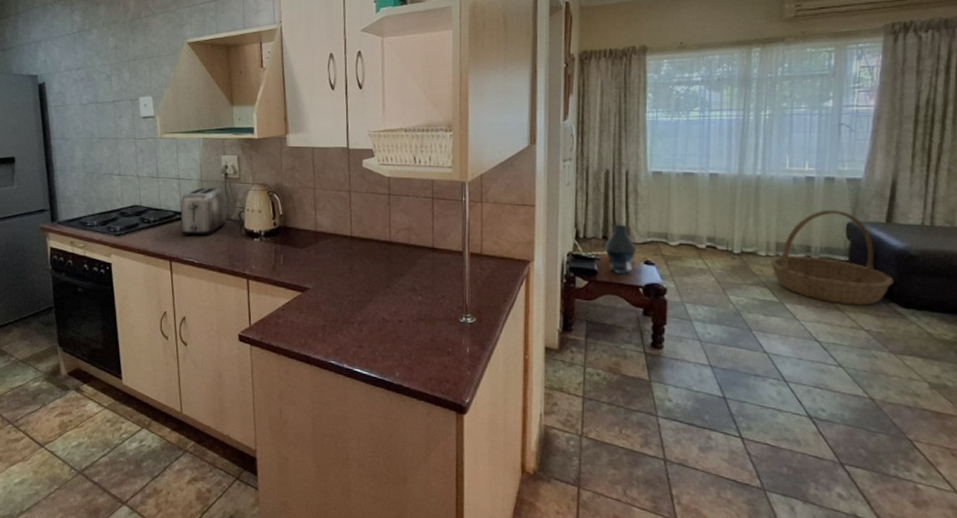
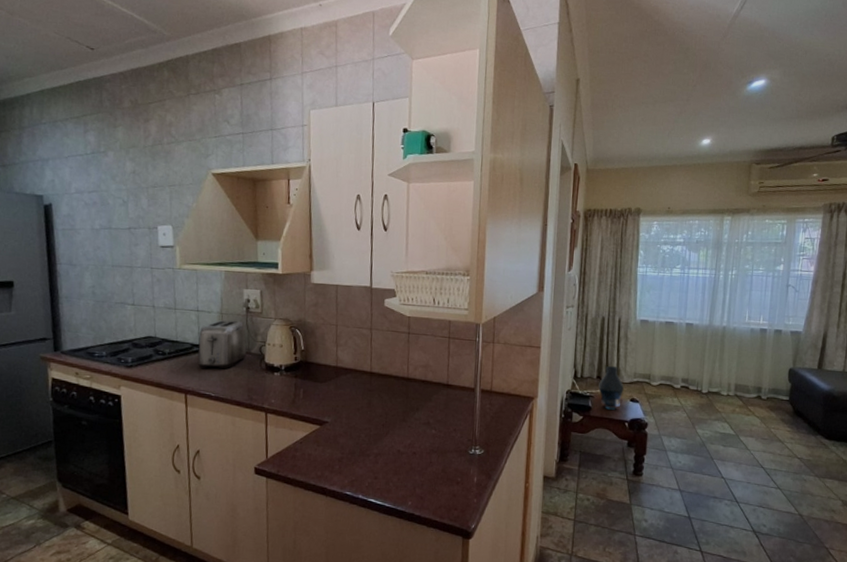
basket: present [769,209,894,305] -> none [729,357,821,437]

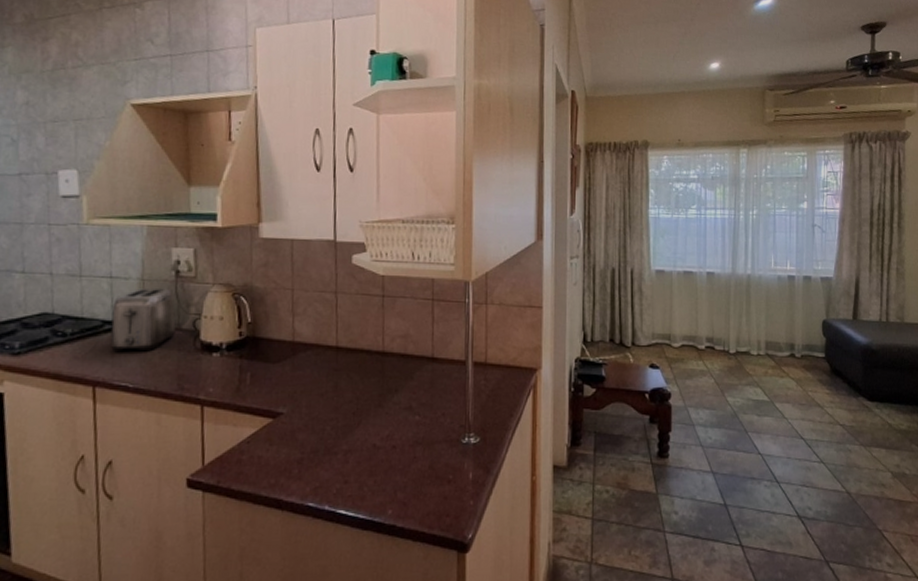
vase: present [598,365,624,410] -> none [612,325,641,379]

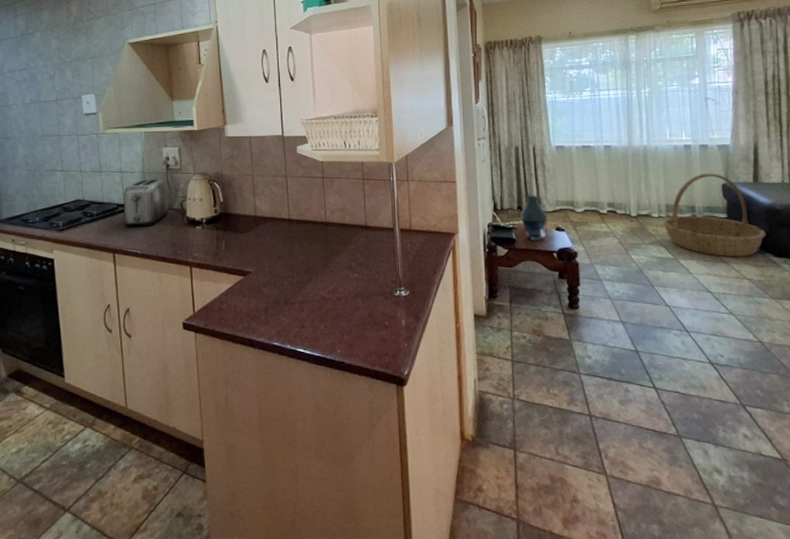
vase: none [612,325,641,379] -> present [520,195,547,241]
basket: none [760,307,861,400] -> present [662,173,766,257]

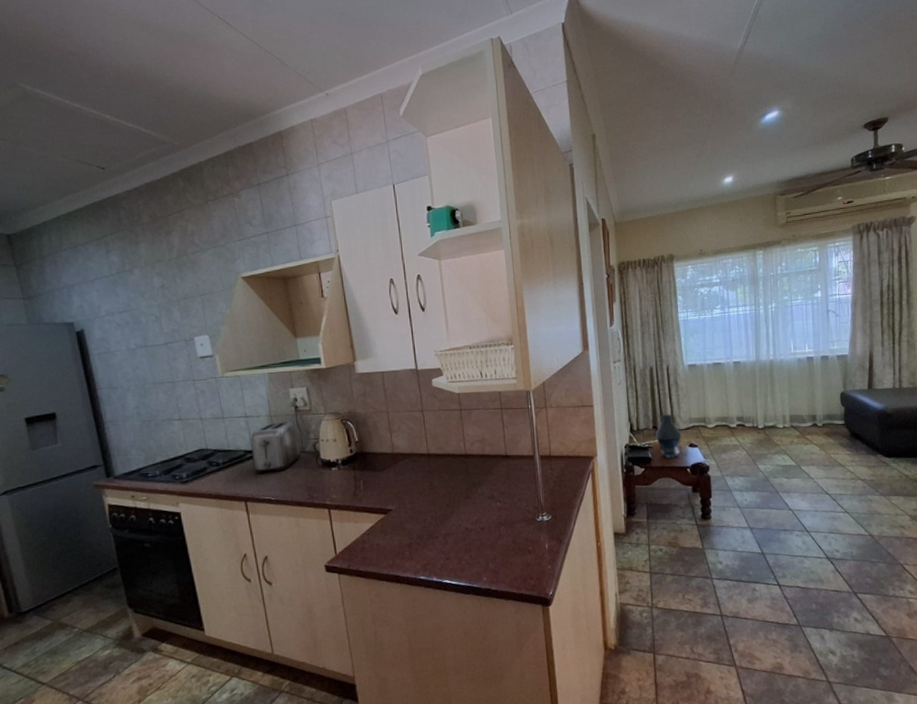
basket: present [662,173,766,257] -> none [786,382,878,461]

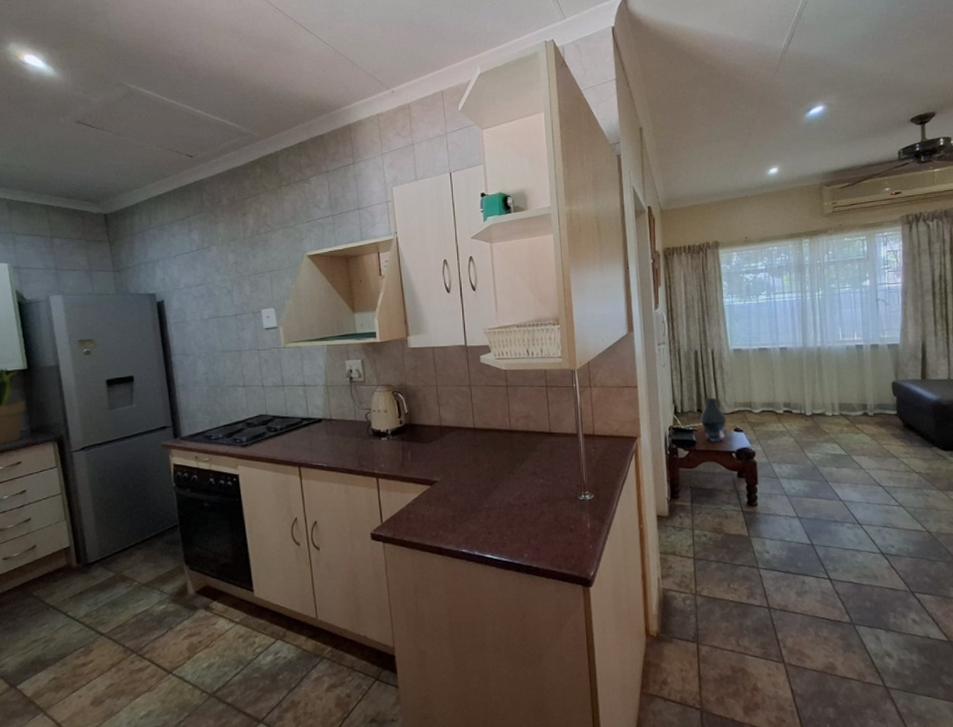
toaster: present [250,420,301,474] -> none [307,391,353,440]

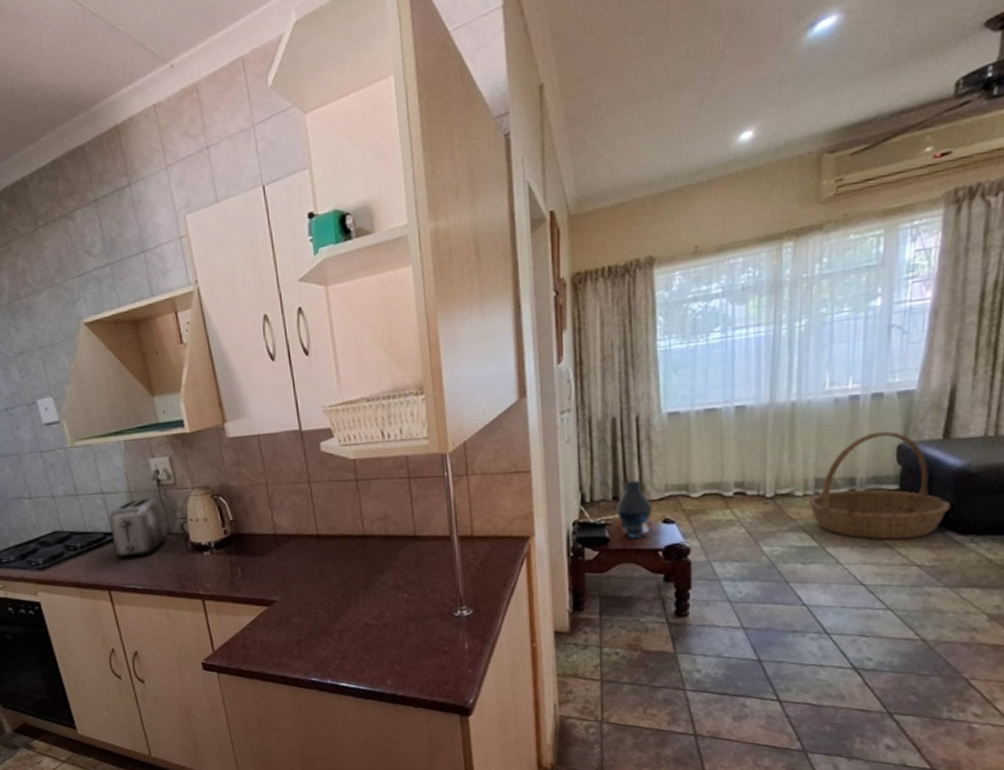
toaster: none [307,391,353,440] -> present [109,497,168,559]
basket: none [835,371,934,452] -> present [807,431,951,540]

